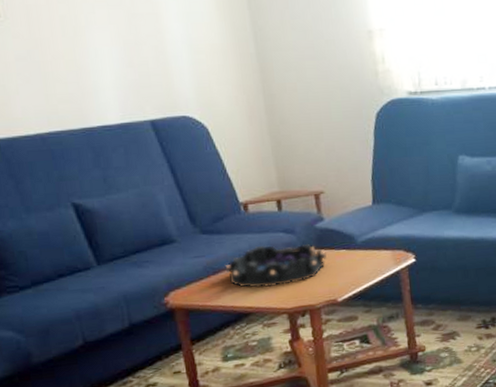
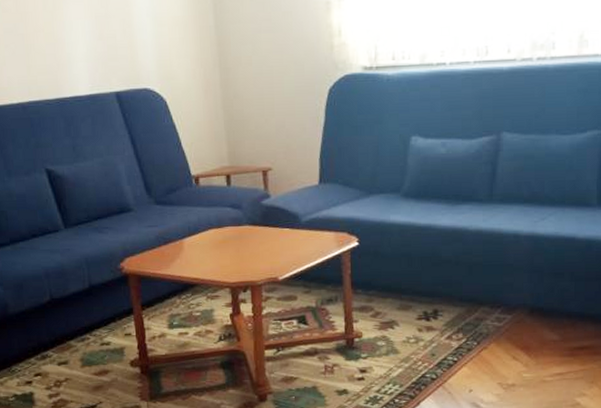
decorative bowl: present [226,243,327,288] -> none [176,218,270,261]

